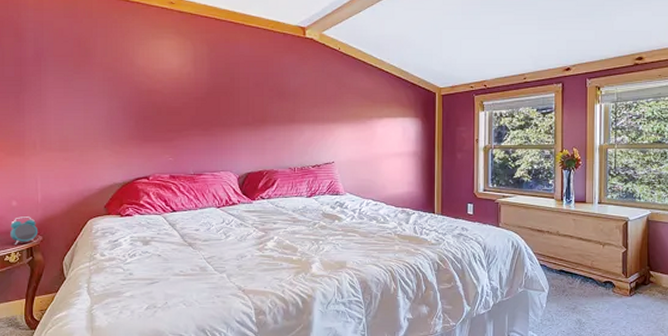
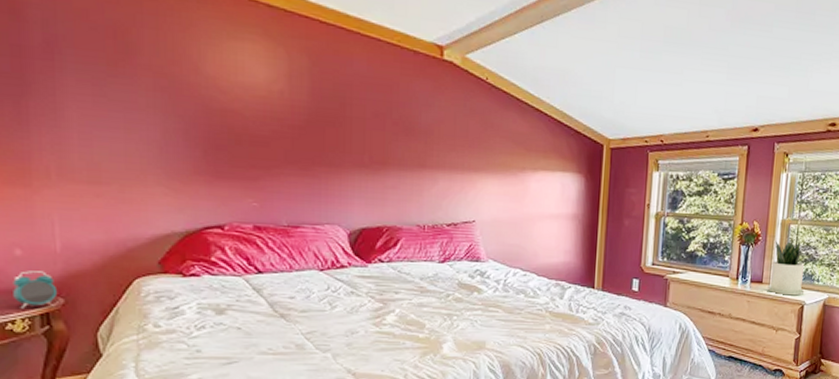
planter: none [591,163,627,213] -> present [767,240,805,296]

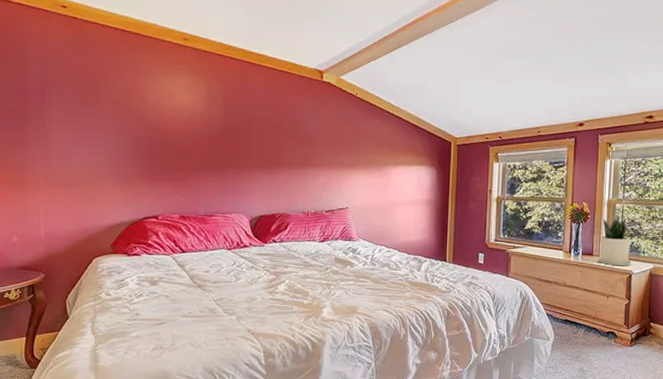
alarm clock: present [13,270,58,310] -> none [10,253,41,283]

